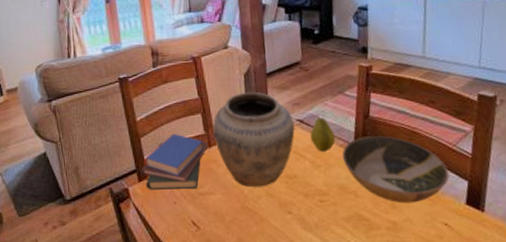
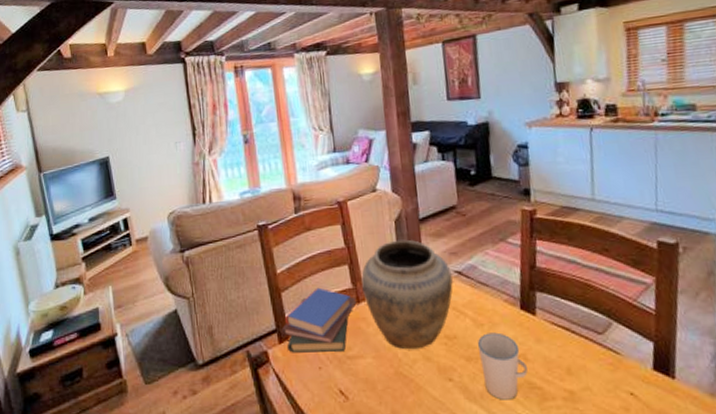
fruit: present [310,114,335,152] -> none [470,264,499,308]
cup: none [315,173,357,230] -> present [478,332,528,400]
bowl: present [342,136,450,204] -> none [507,289,632,369]

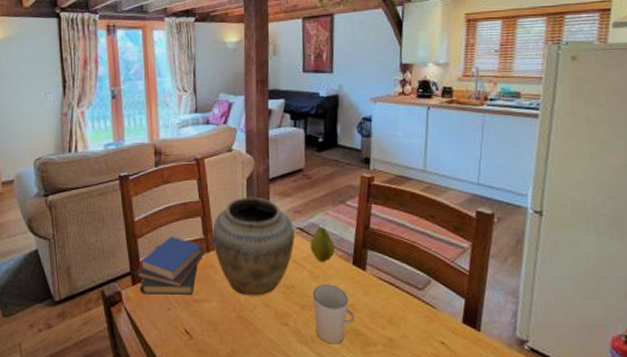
fruit: none [470,264,499,308] -> present [310,223,335,262]

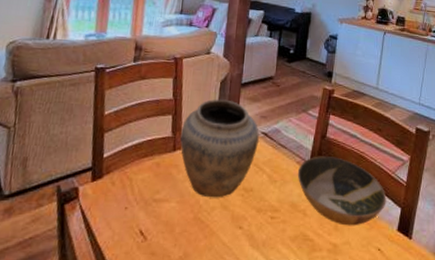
book: present [135,236,207,295] -> none [96,132,173,194]
fruit: present [310,223,335,262] -> none [271,129,294,167]
cup: present [313,284,354,344] -> none [268,189,305,249]
bowl: none [341,248,447,320] -> present [297,156,387,226]

